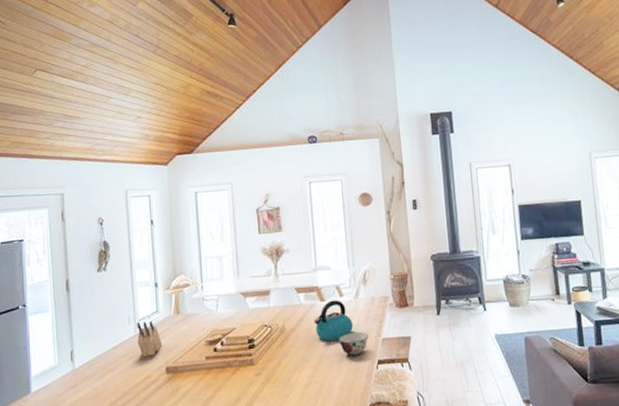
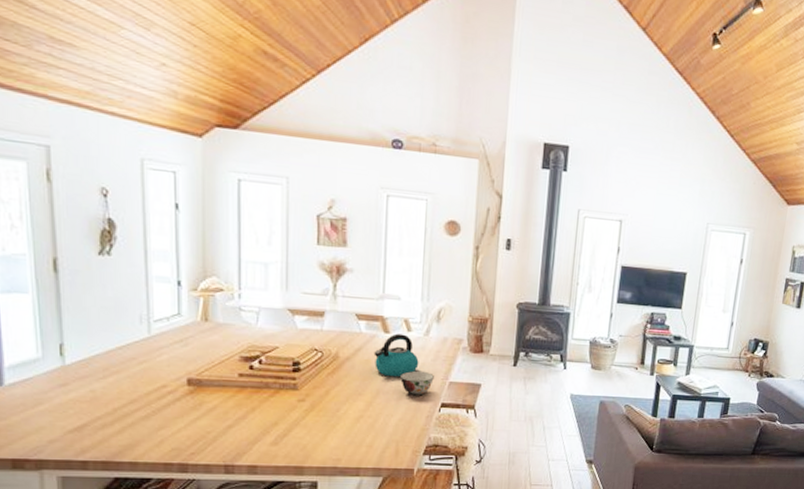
knife block: present [137,321,162,357] -> none [151,323,183,364]

